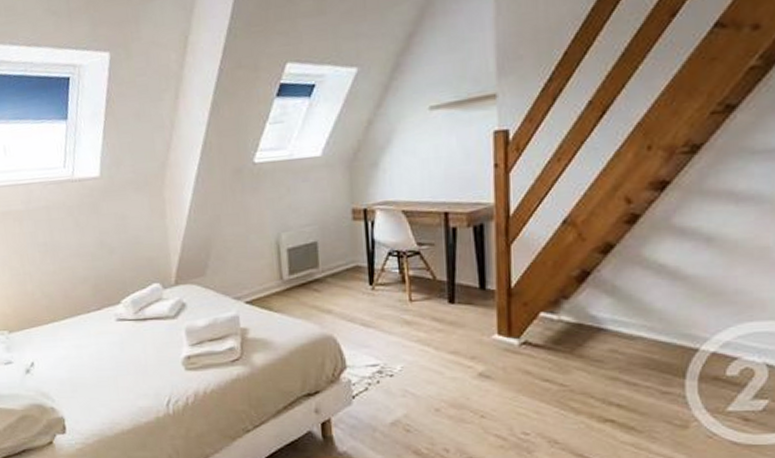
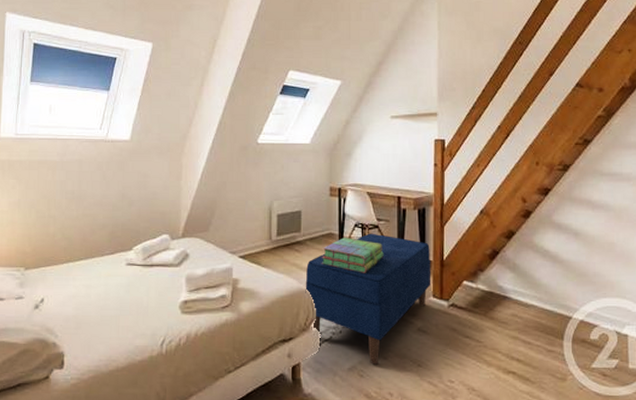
bench: none [329,261,495,417] -> present [305,233,431,365]
stack of books: none [347,269,429,312] -> present [321,238,384,273]

